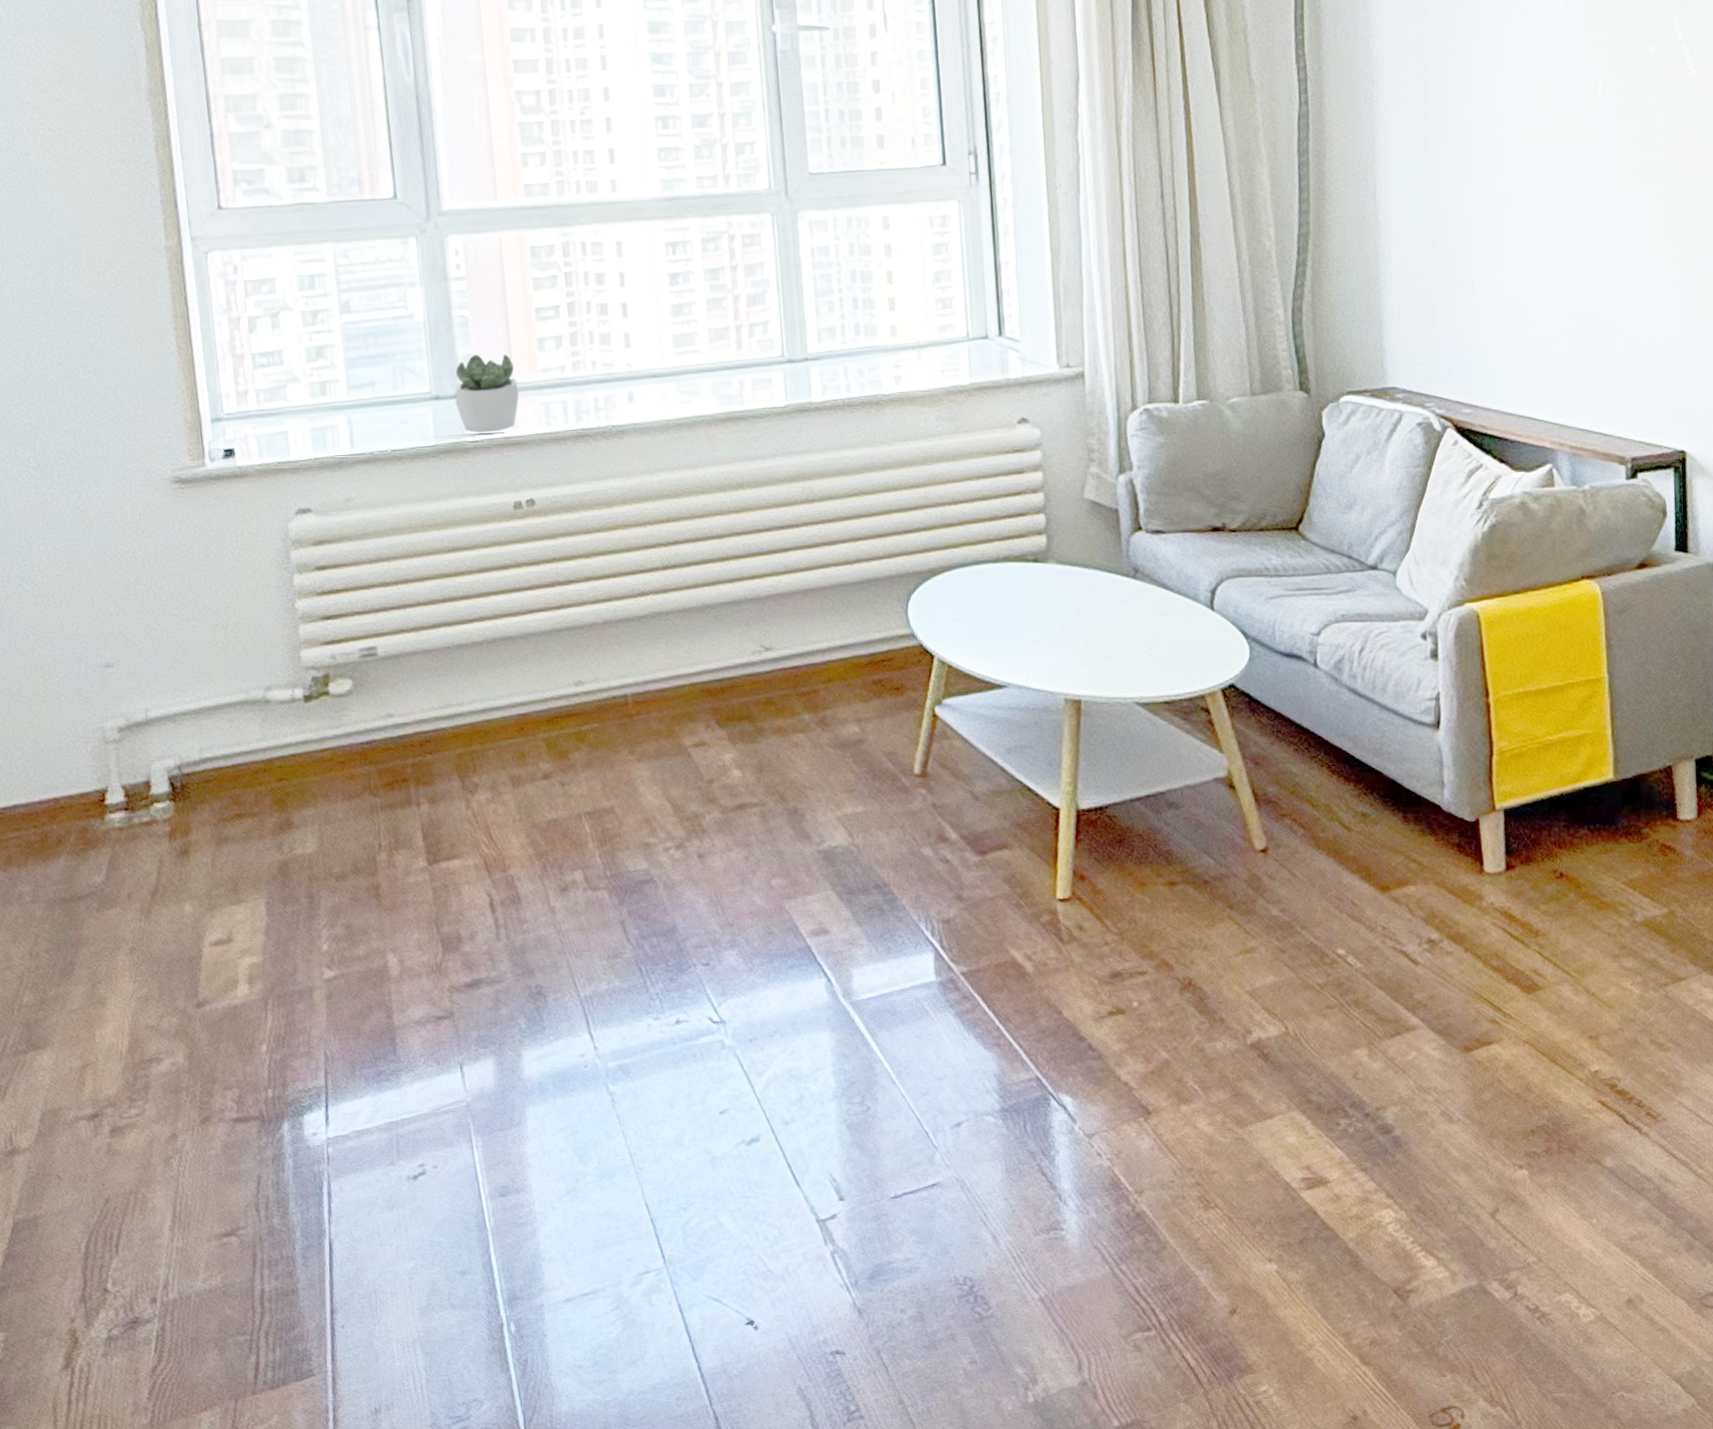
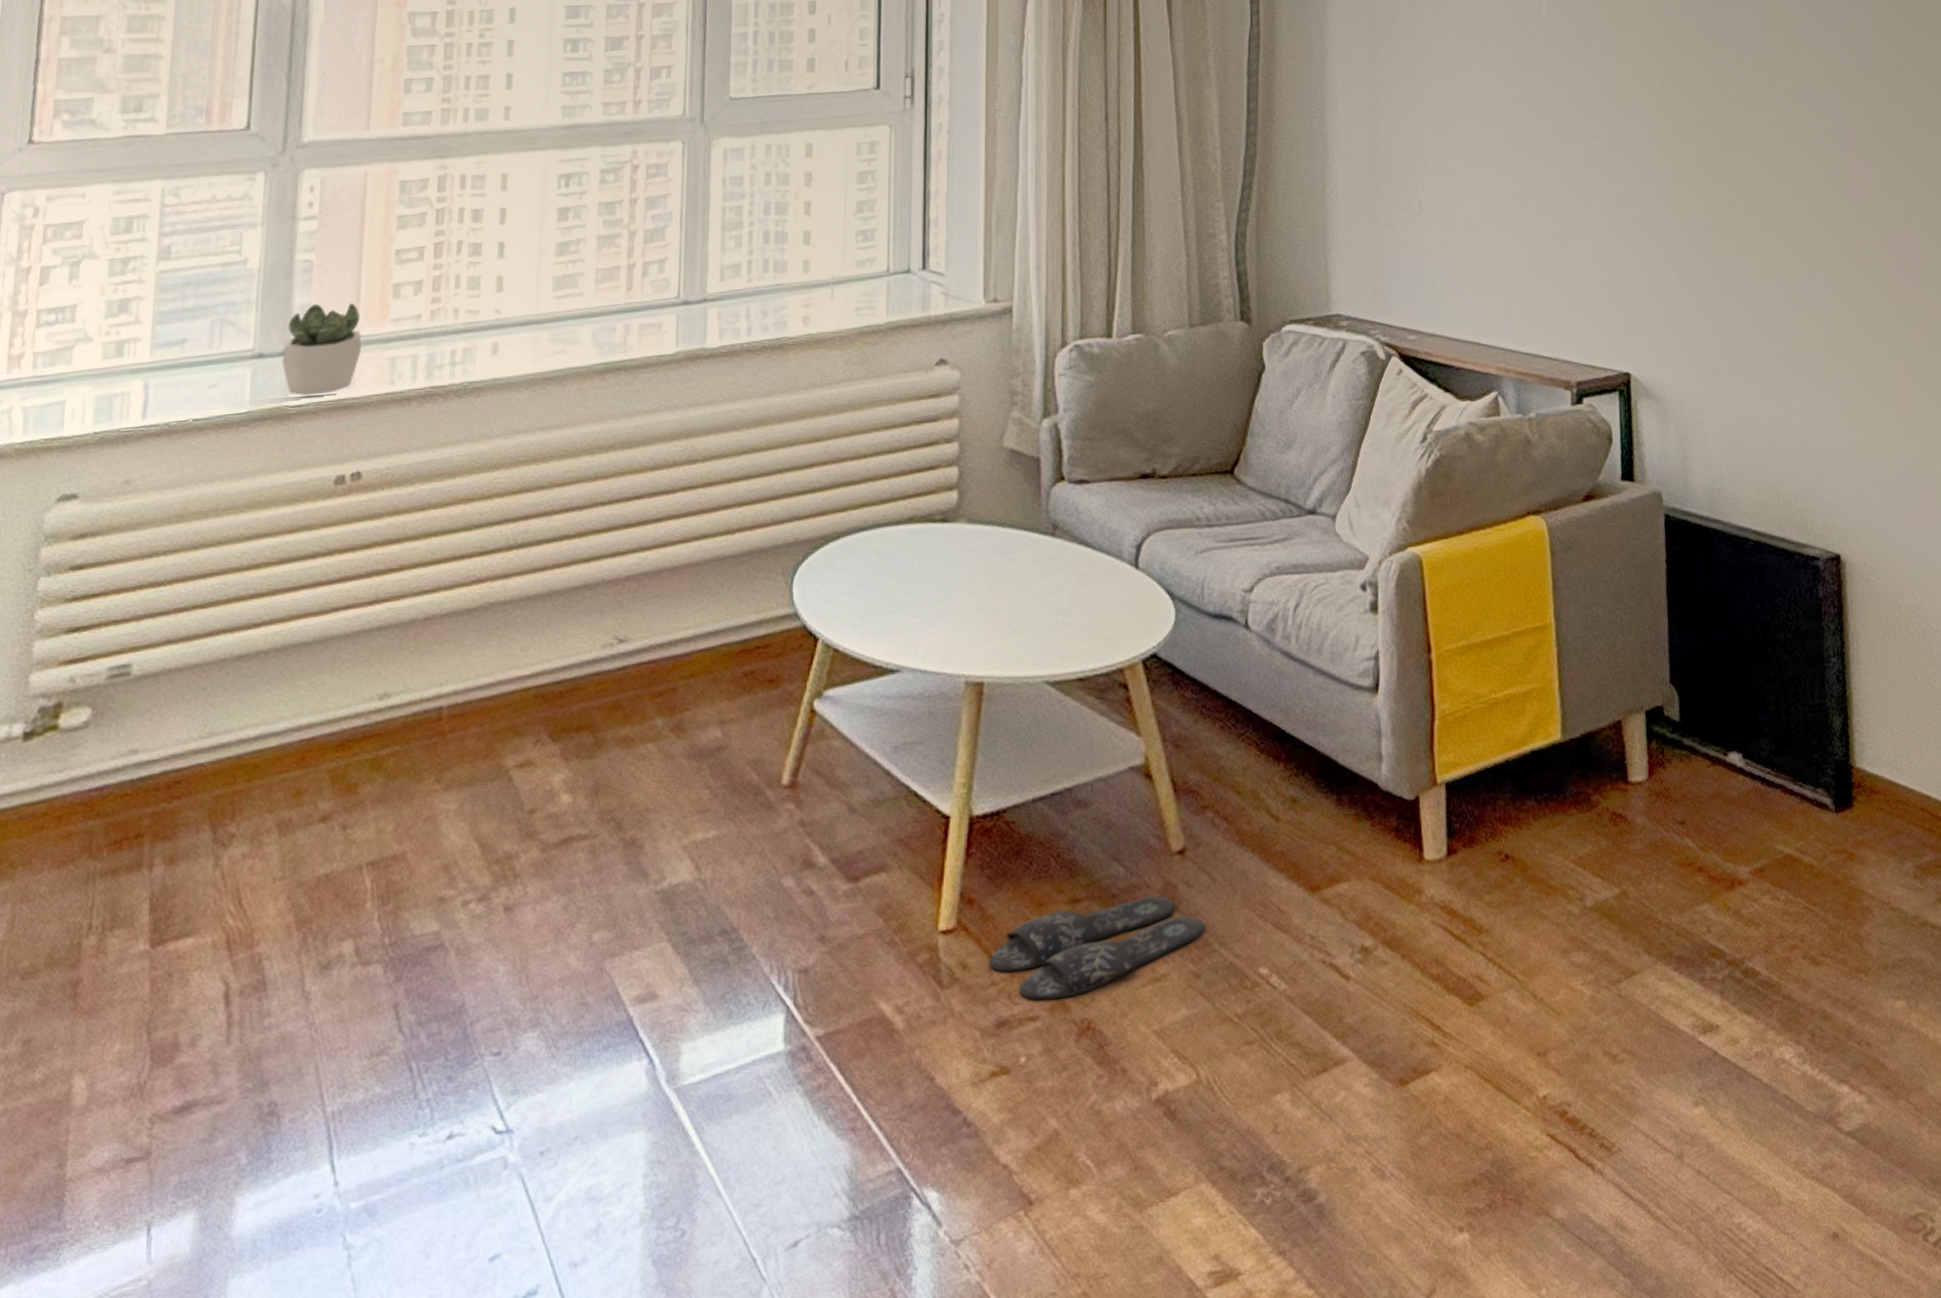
slippers: none [1101,884,1287,960] -> present [989,895,1204,1000]

